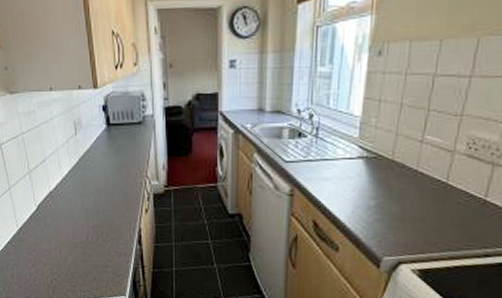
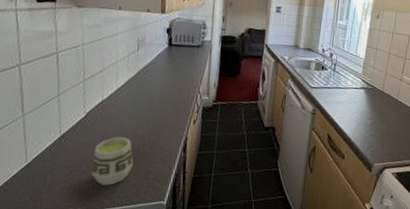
cup: none [51,229,89,279] -> present [91,137,133,186]

